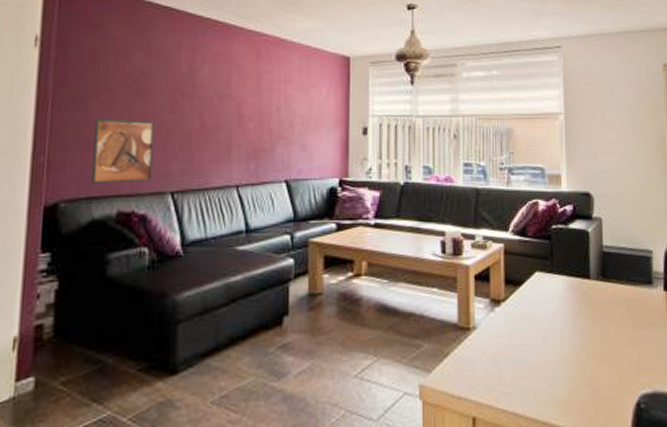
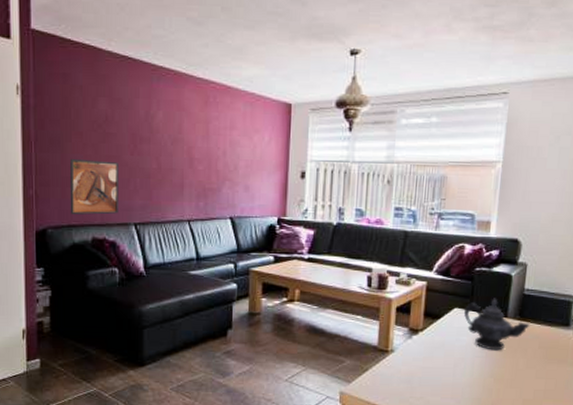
teapot: none [545,257,614,319] -> present [463,298,530,351]

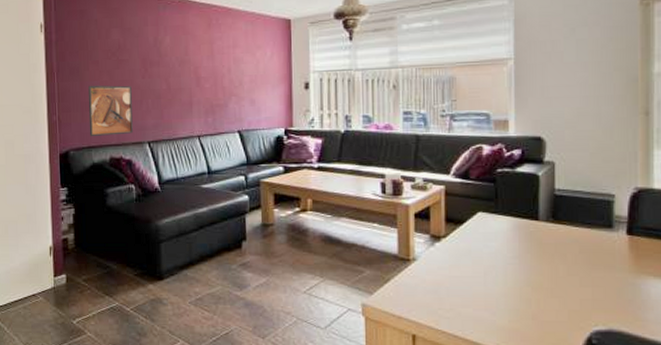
teapot: present [463,298,530,351] -> none [488,200,566,257]

